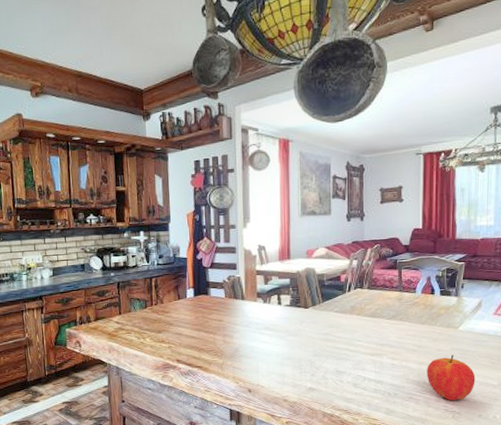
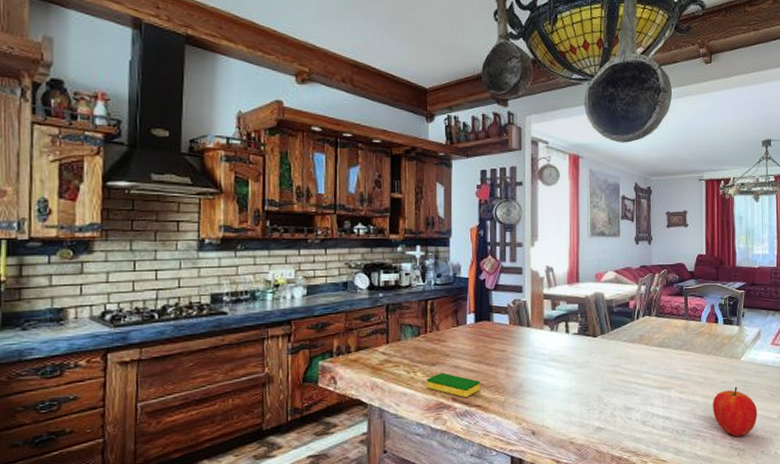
dish sponge: none [155,338,201,360] -> present [427,372,480,398]

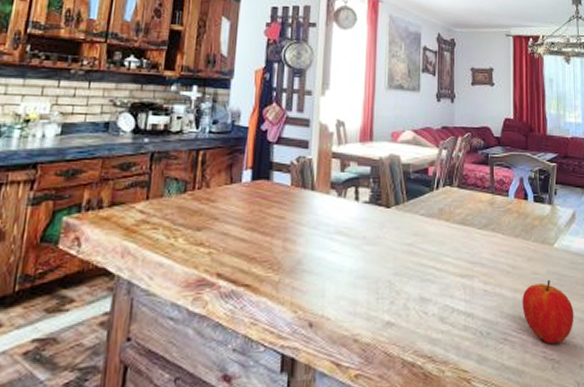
dish sponge: present [427,372,480,398] -> none [188,240,252,275]

